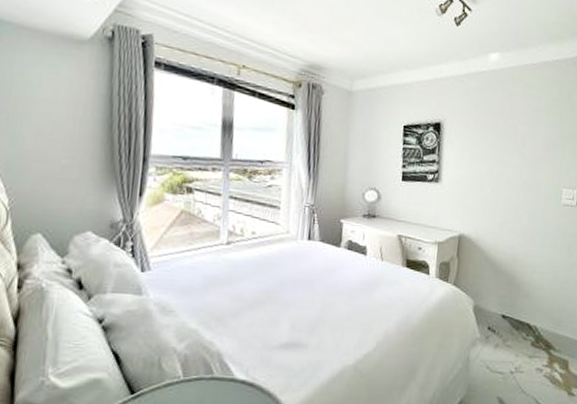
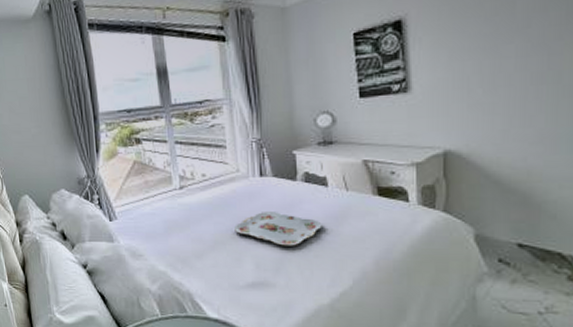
serving tray: none [276,274,357,309] -> present [234,212,322,246]

